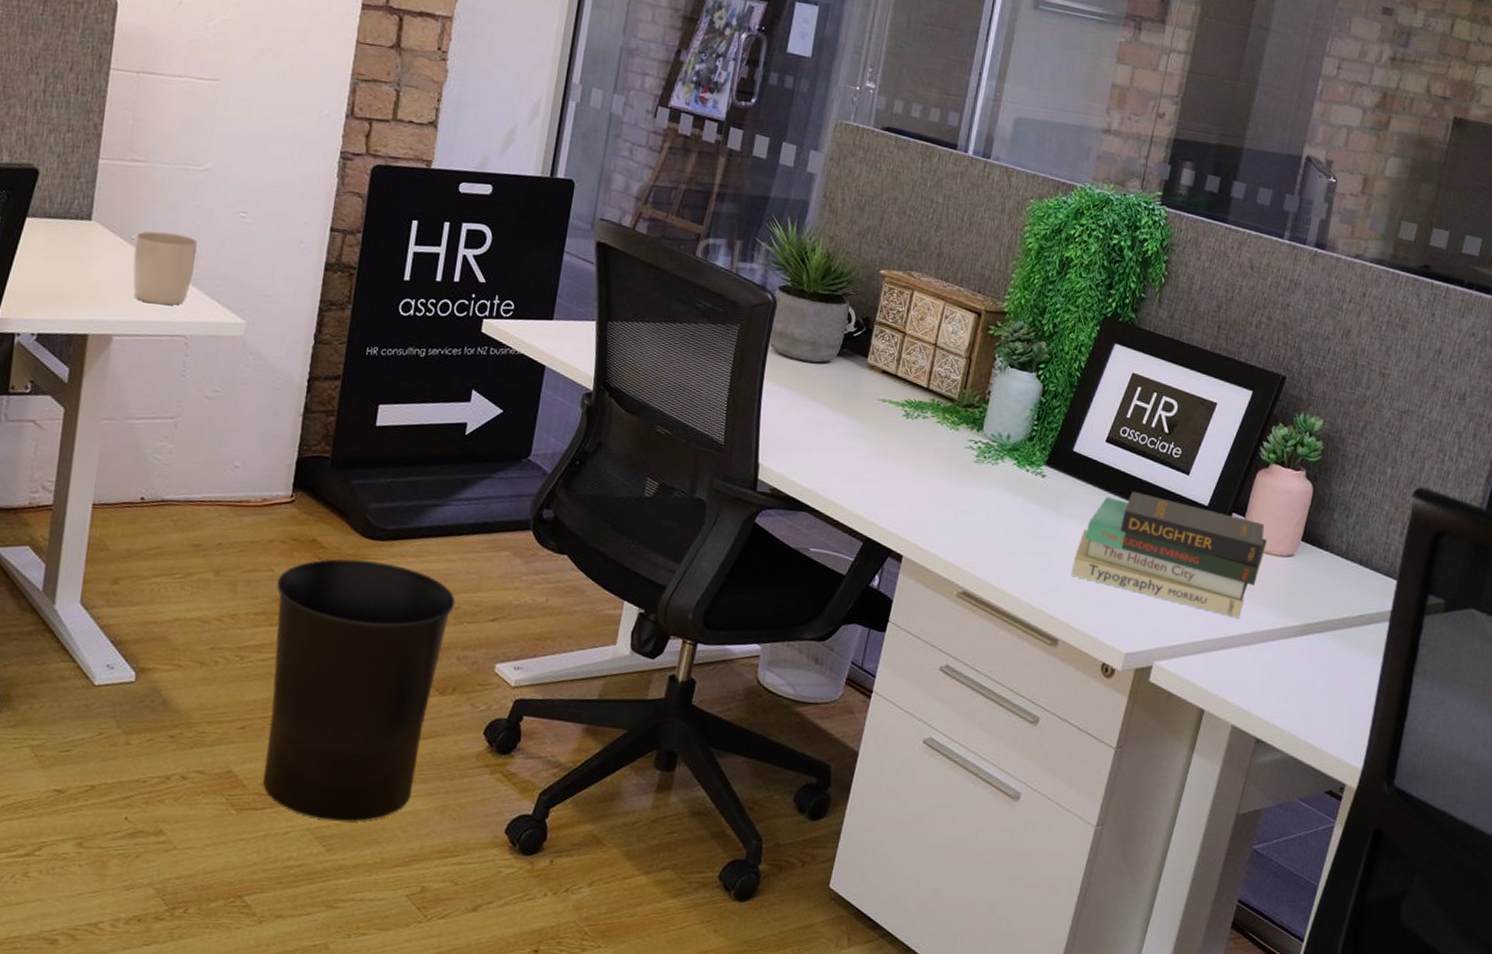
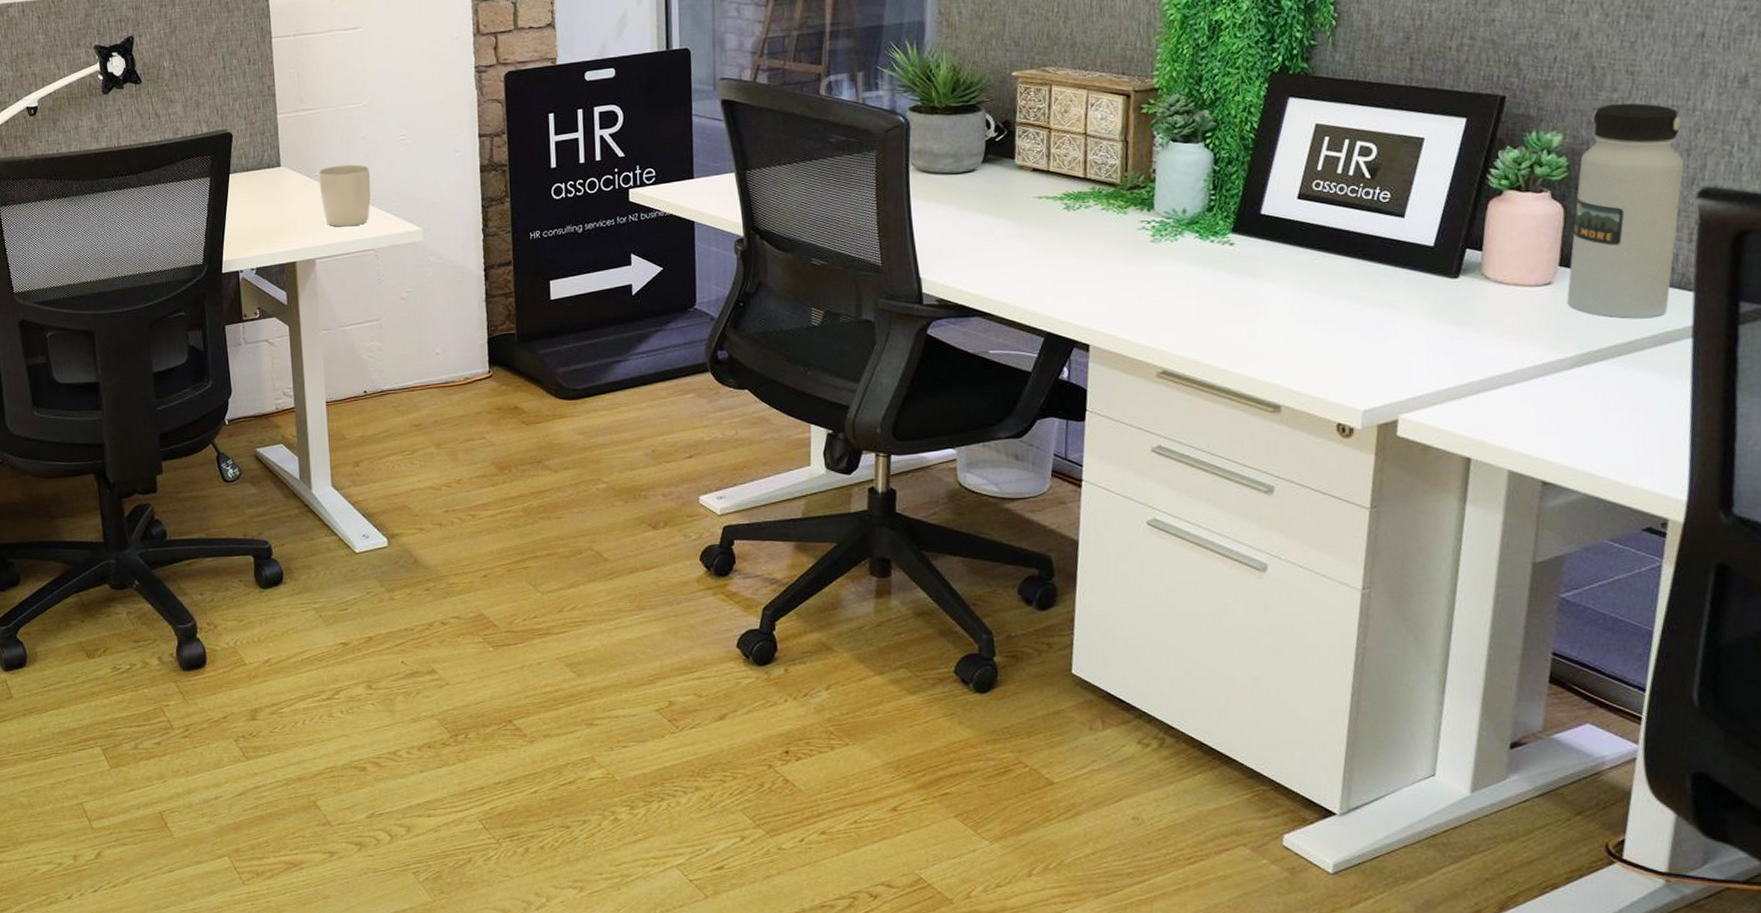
waste bin: present [262,559,456,821] -> none [490,418,652,649]
books: present [1071,491,1268,619] -> none [1282,243,1516,359]
water bottle: none [1302,400,1412,600] -> present [1567,103,1685,319]

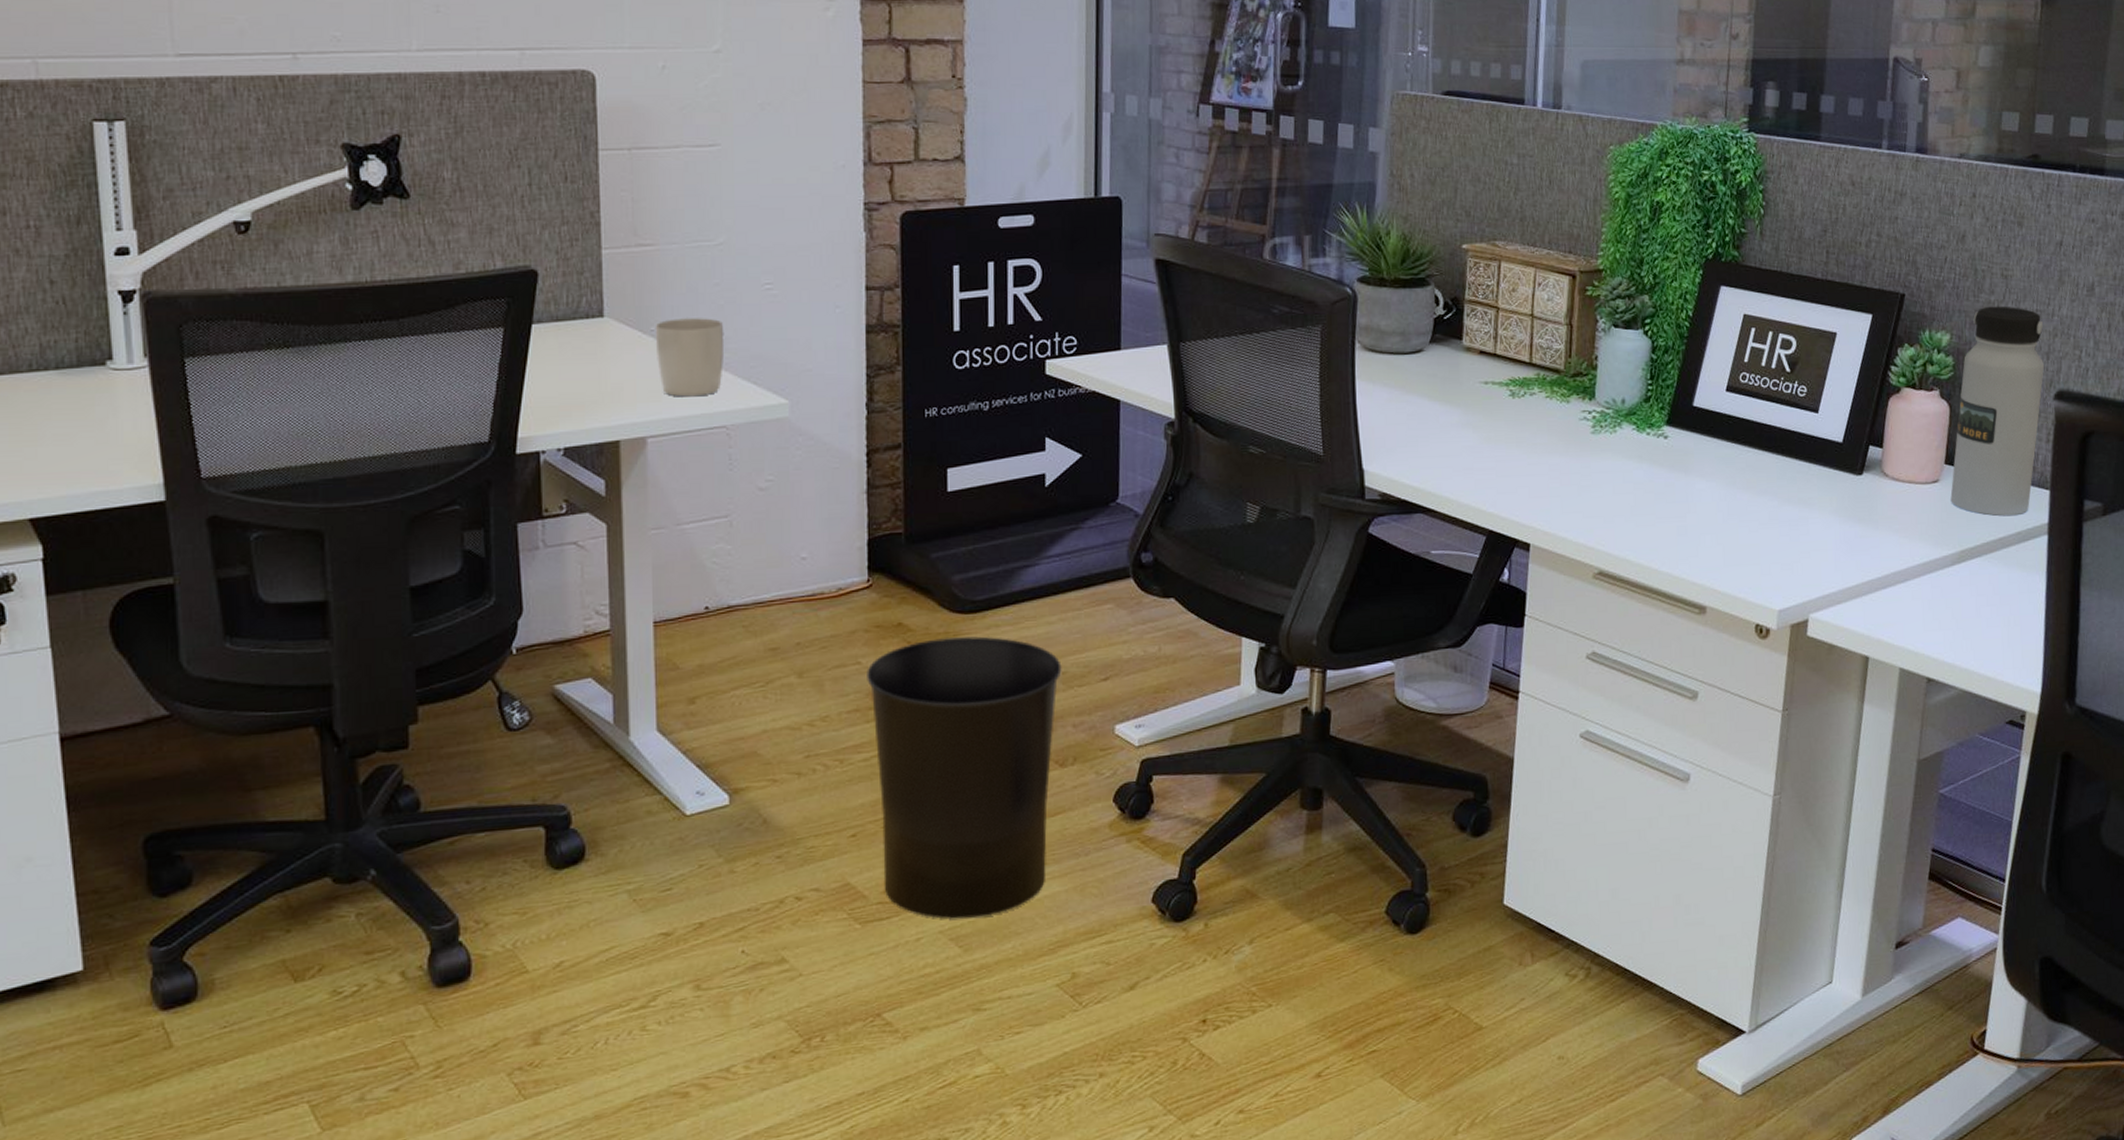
waste bin: none [490,418,652,649] -> present [867,636,1062,919]

